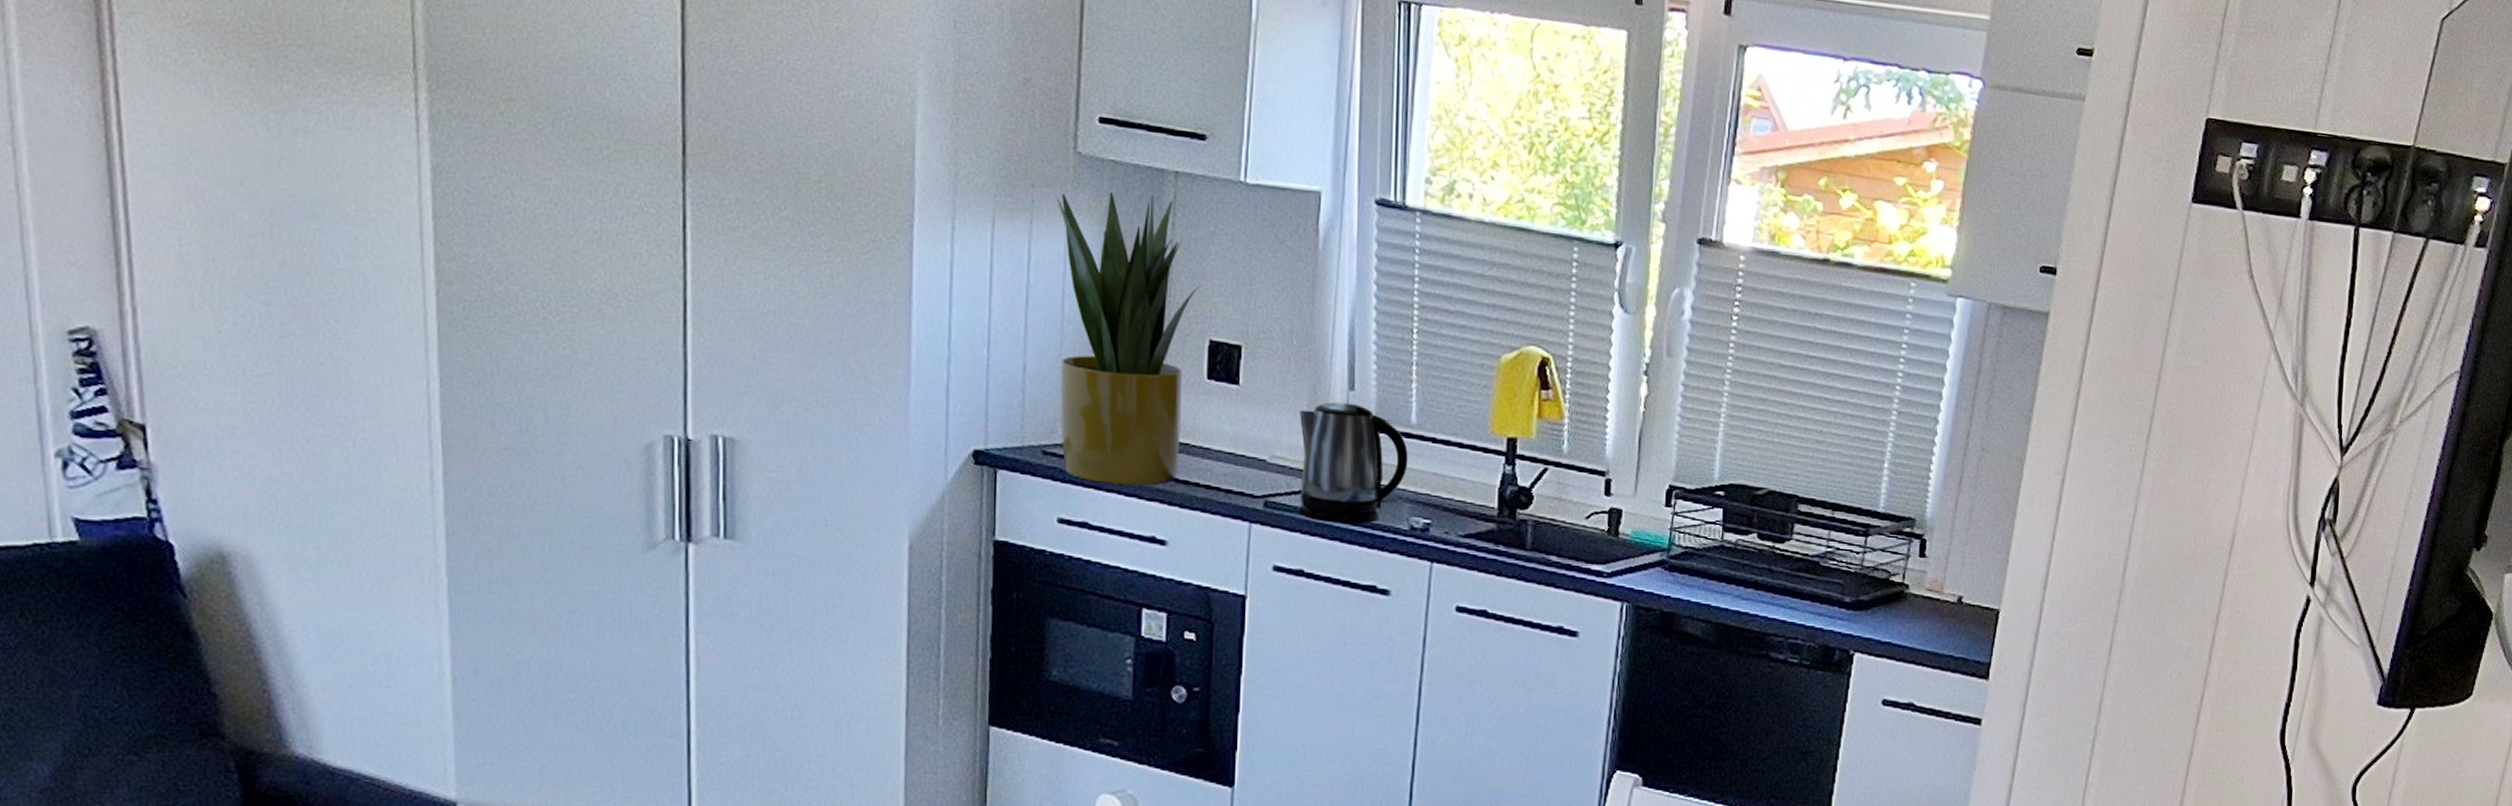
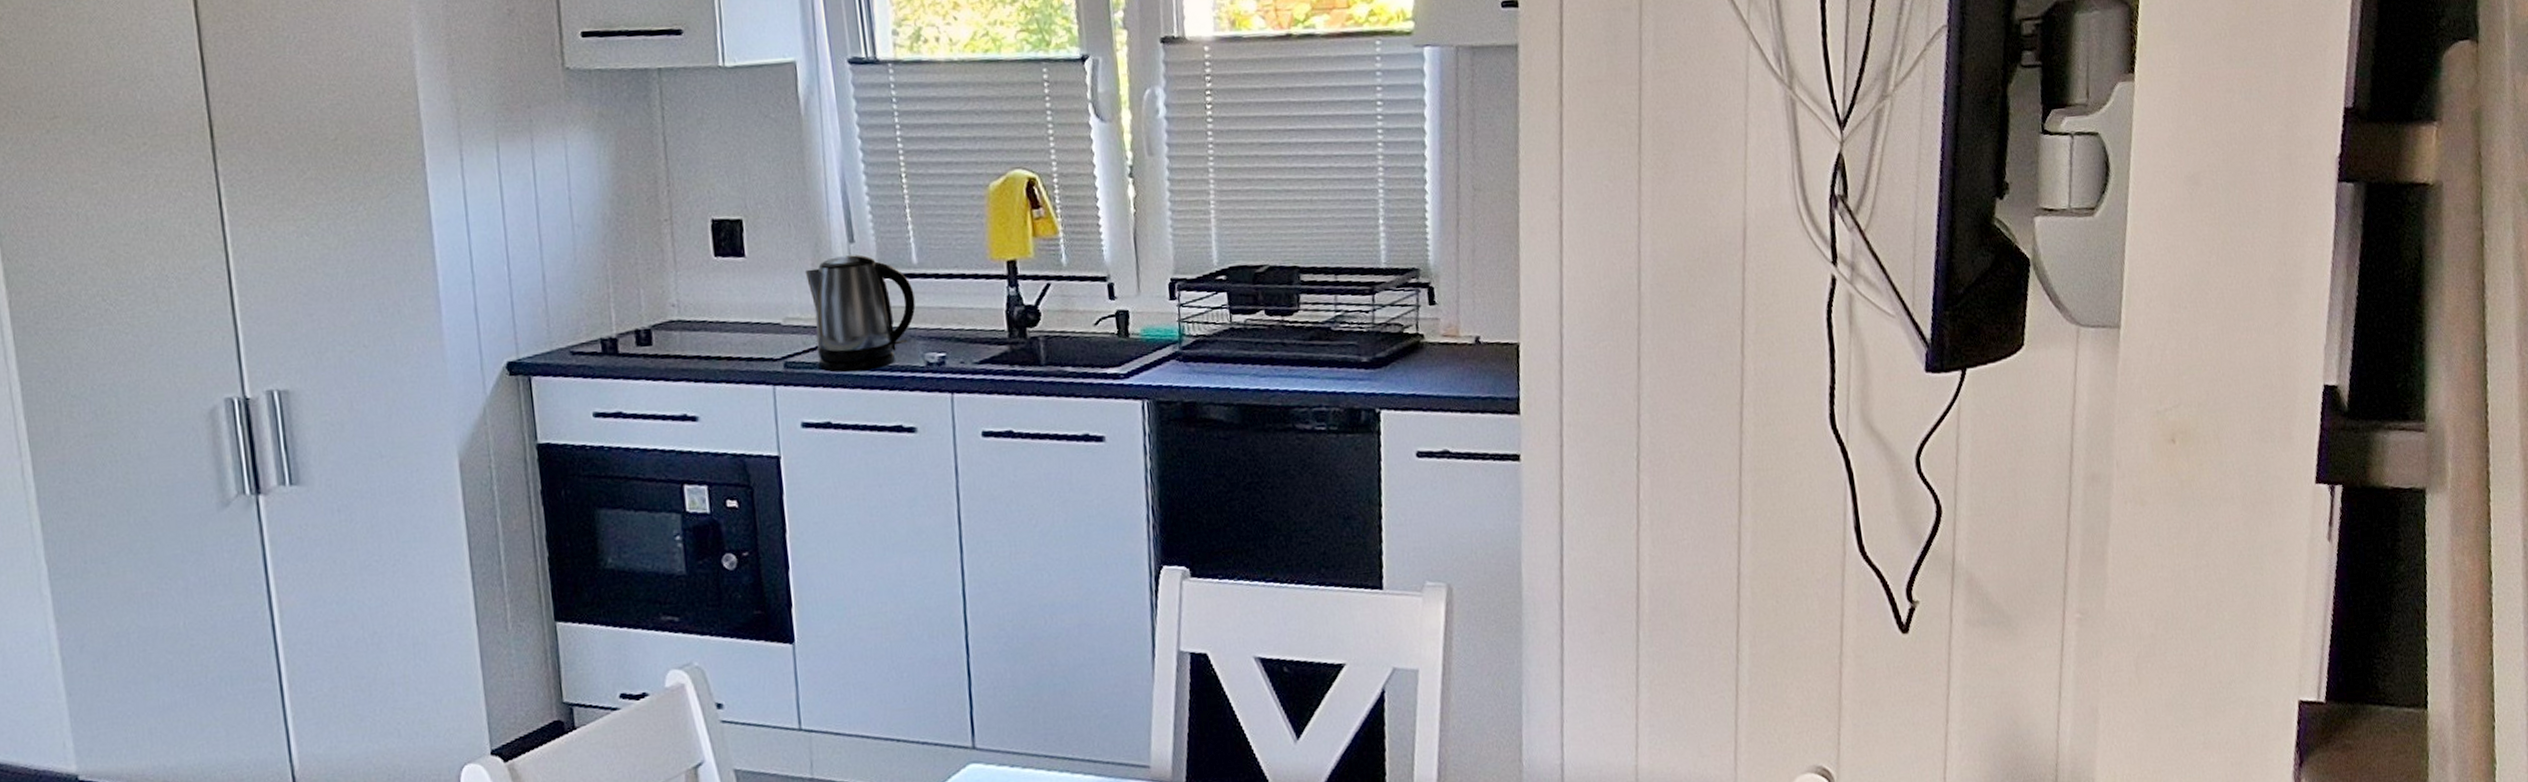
planter: present [1056,191,1199,486] -> none [551,94,699,373]

